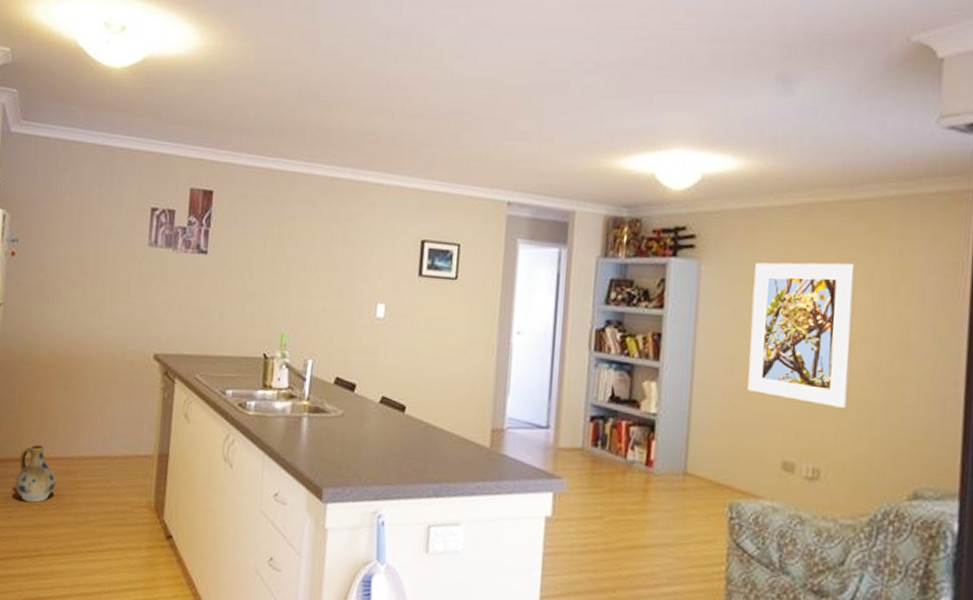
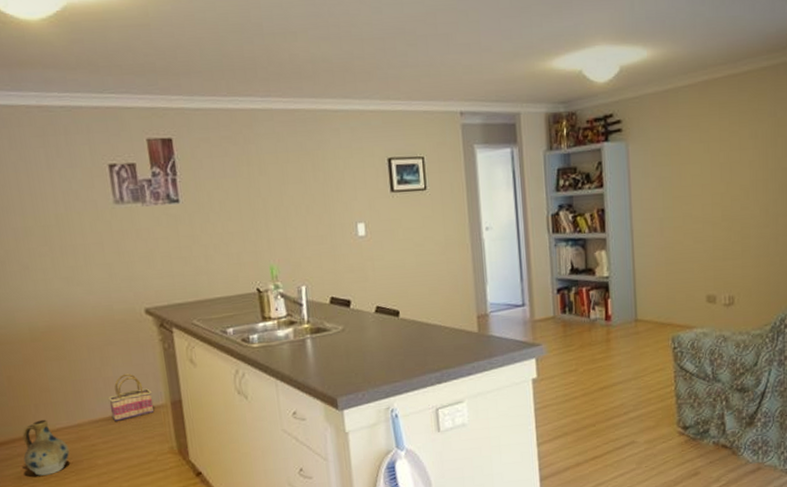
basket: none [101,415,143,463] -> present [108,373,155,421]
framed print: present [747,262,855,408] -> none [670,127,748,246]

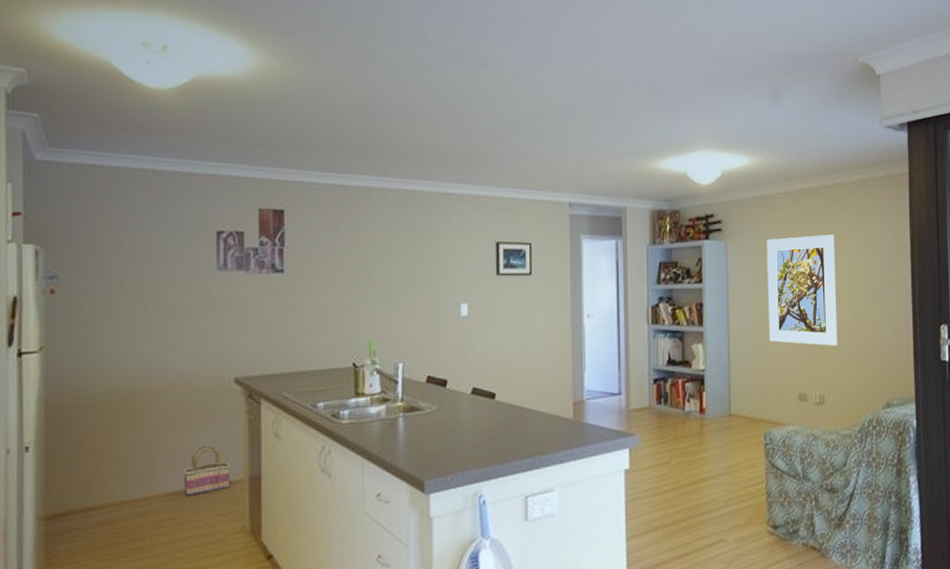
ceramic jug: present [22,419,70,476] -> none [81,490,133,553]
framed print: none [670,127,748,246] -> present [767,235,839,346]

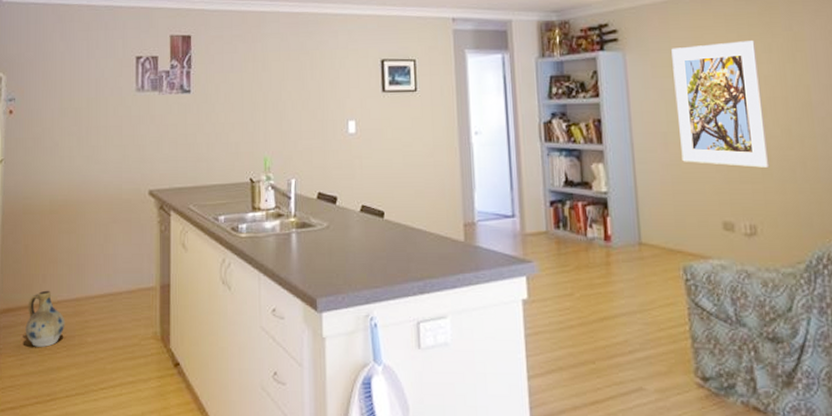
ceramic jug: none [81,490,133,553] -> present [25,290,65,347]
basket: present [183,445,231,496] -> none [106,252,145,299]

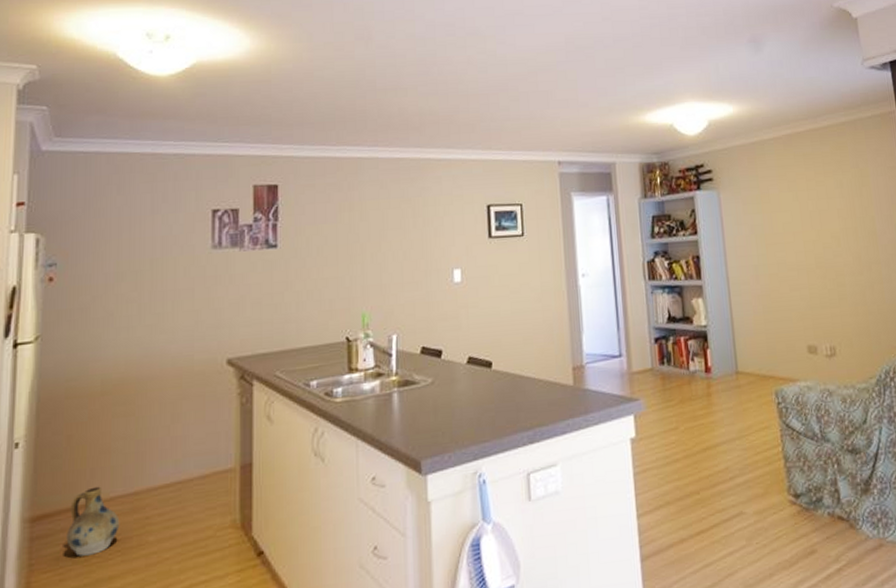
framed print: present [671,41,770,168] -> none [759,177,844,293]

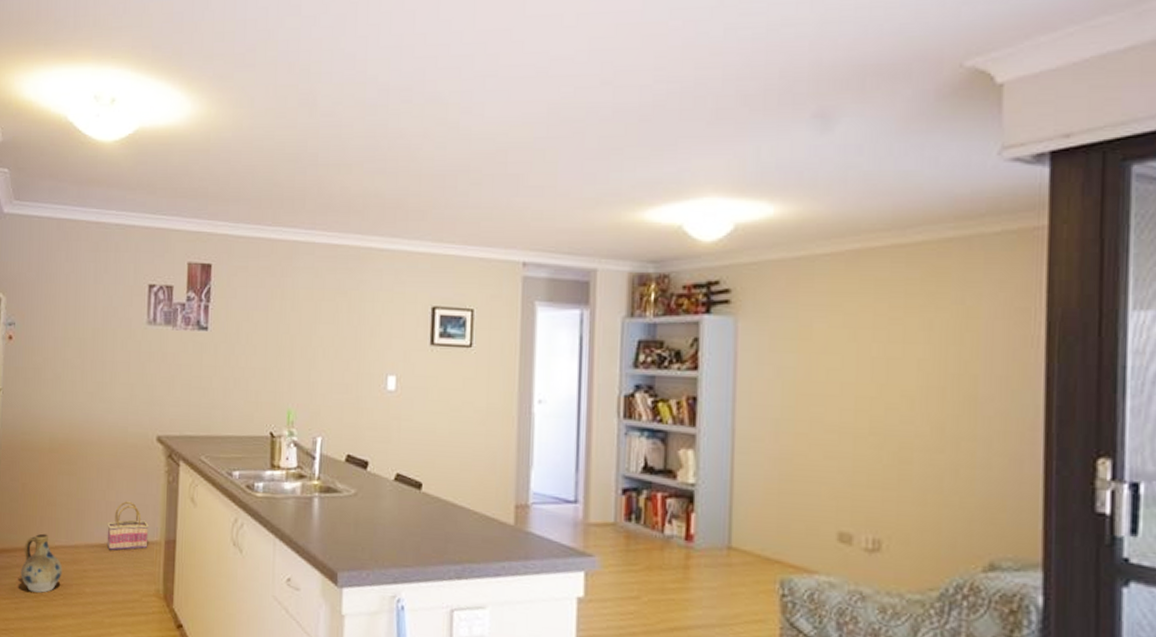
basket: none [173,432,221,488] -> present [106,501,149,551]

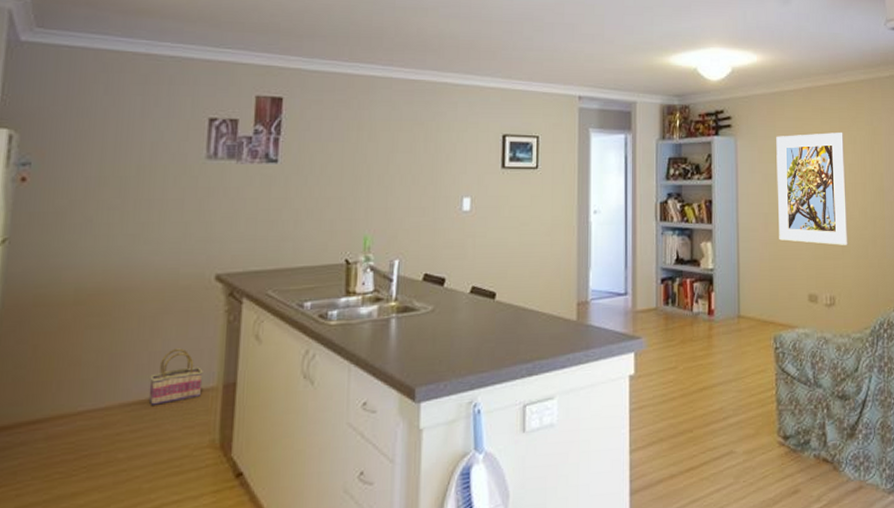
ceramic jug: present [21,533,63,593] -> none [26,399,87,471]
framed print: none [795,313,912,472] -> present [776,133,848,245]

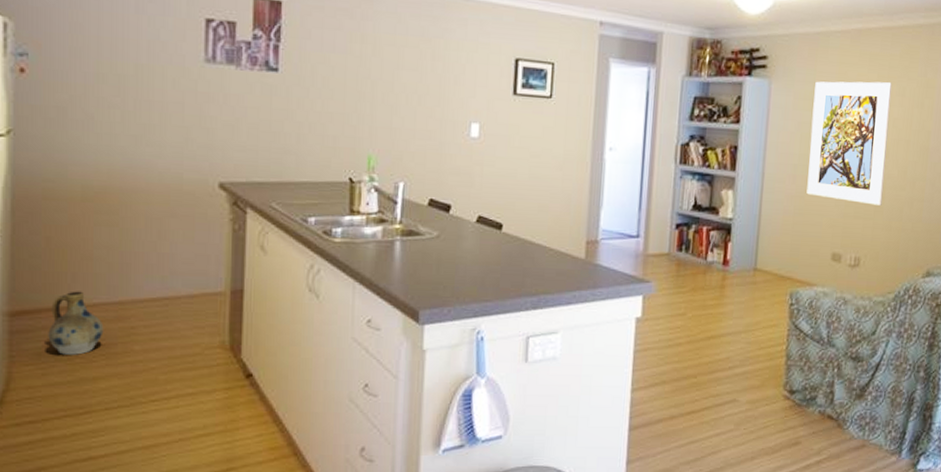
ceramic jug: none [26,399,87,471] -> present [48,291,104,355]
basket: present [148,348,203,405] -> none [159,252,211,304]

